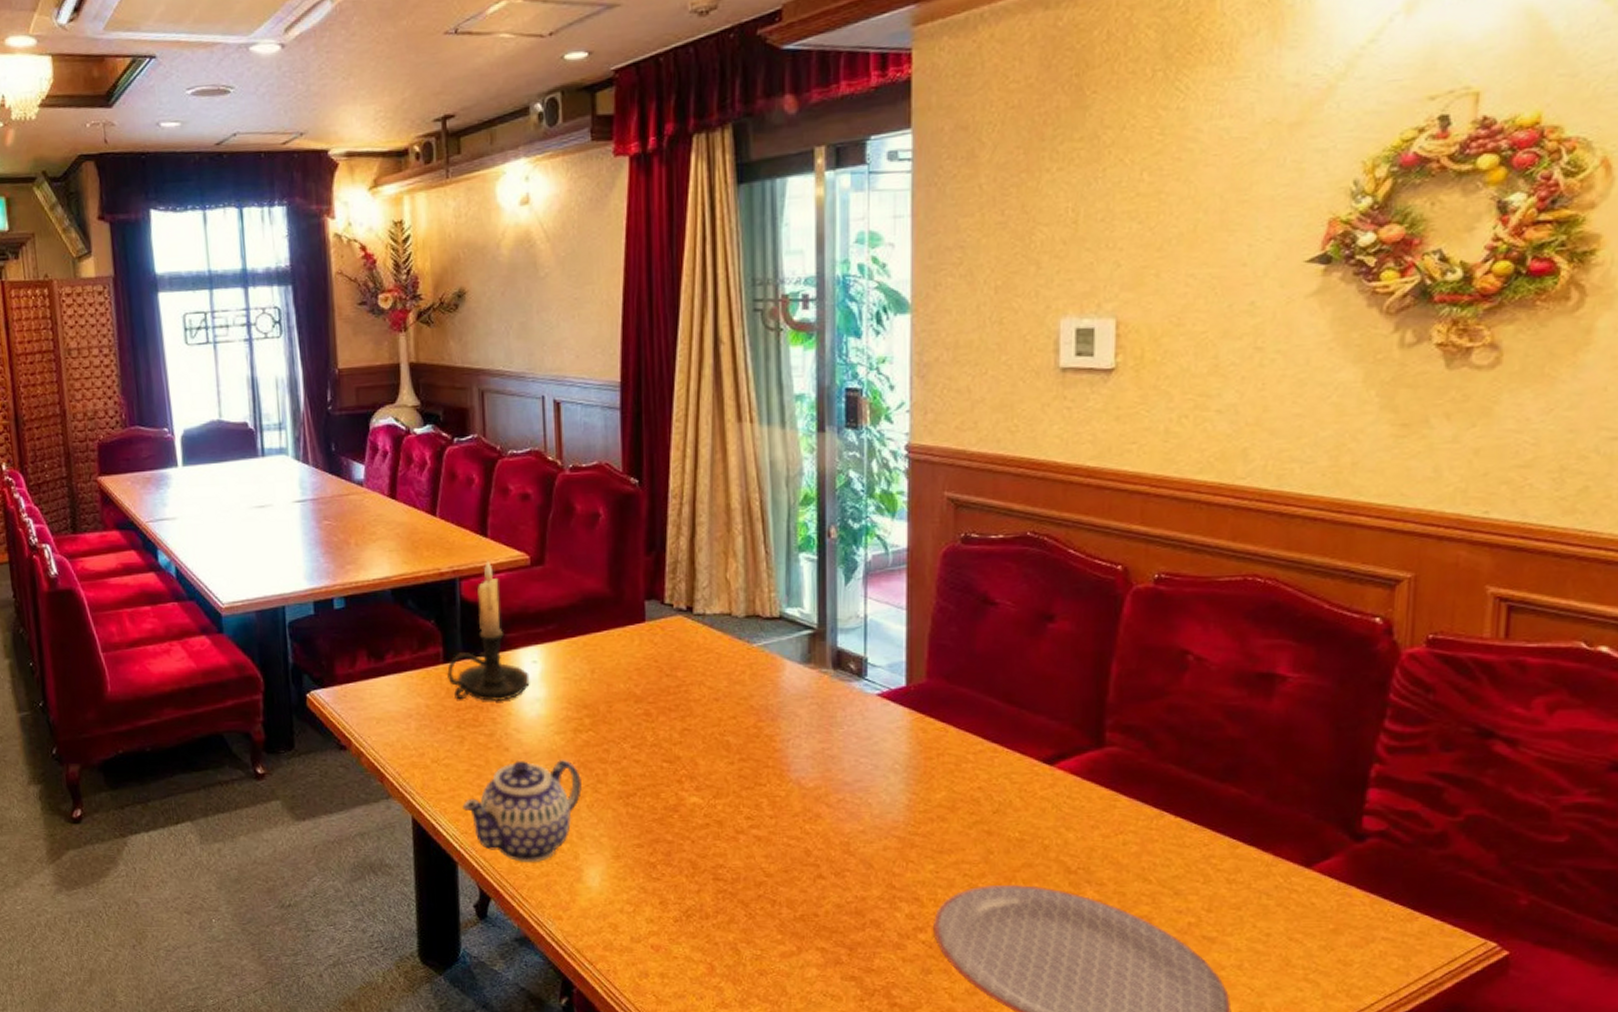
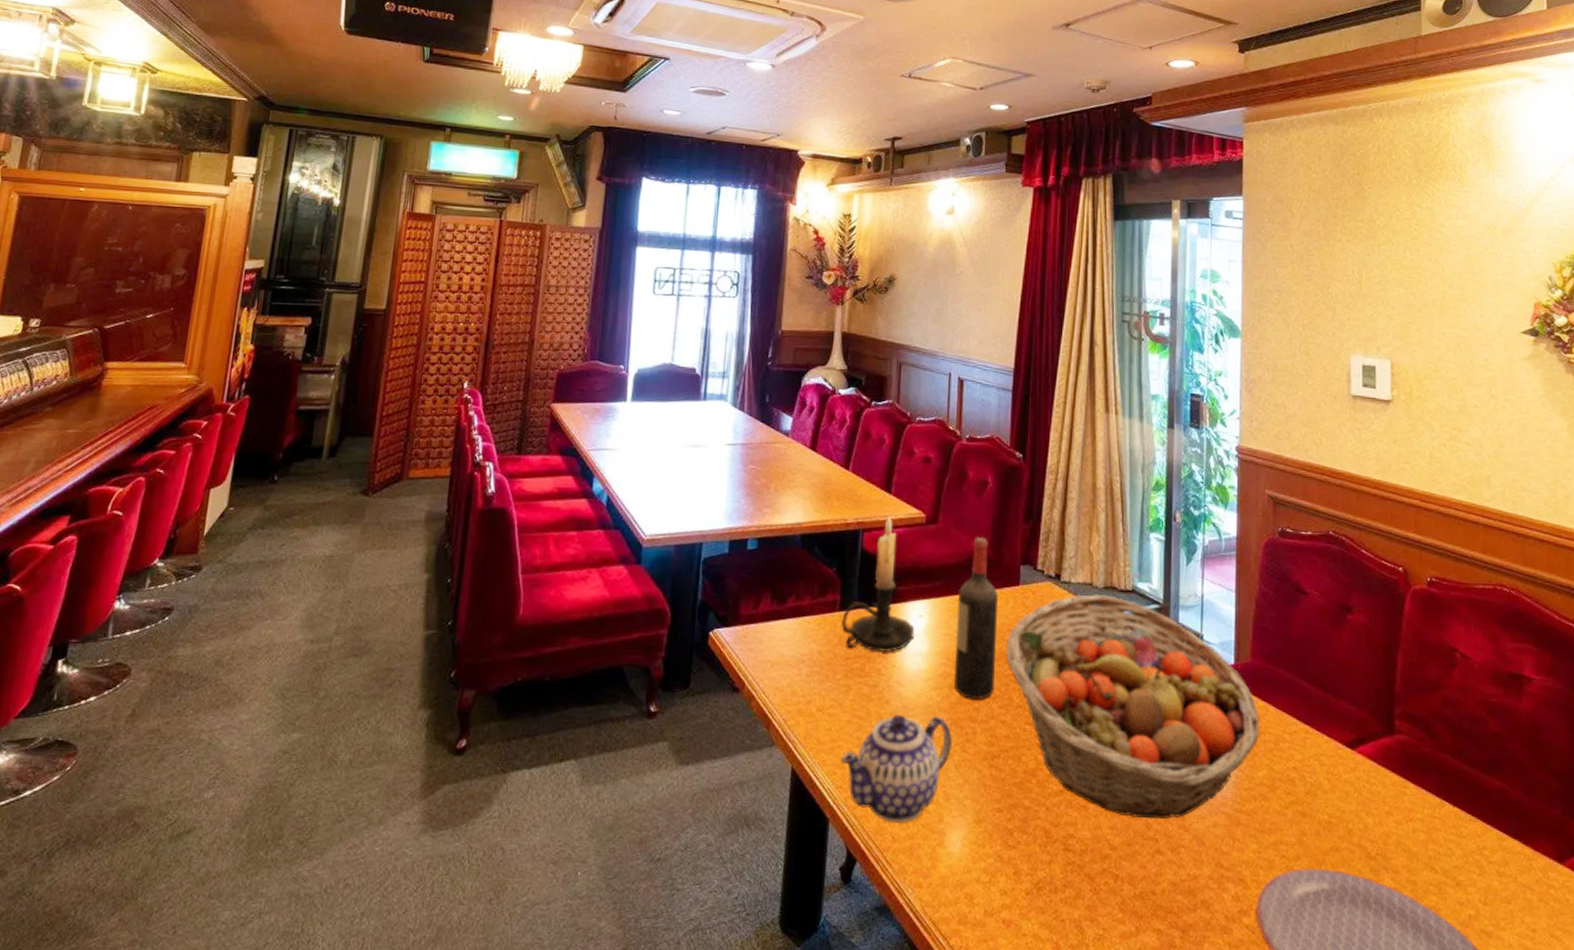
wine bottle: none [575,574,624,741] -> present [954,537,998,700]
fruit basket: none [635,623,939,846] -> present [1006,593,1261,820]

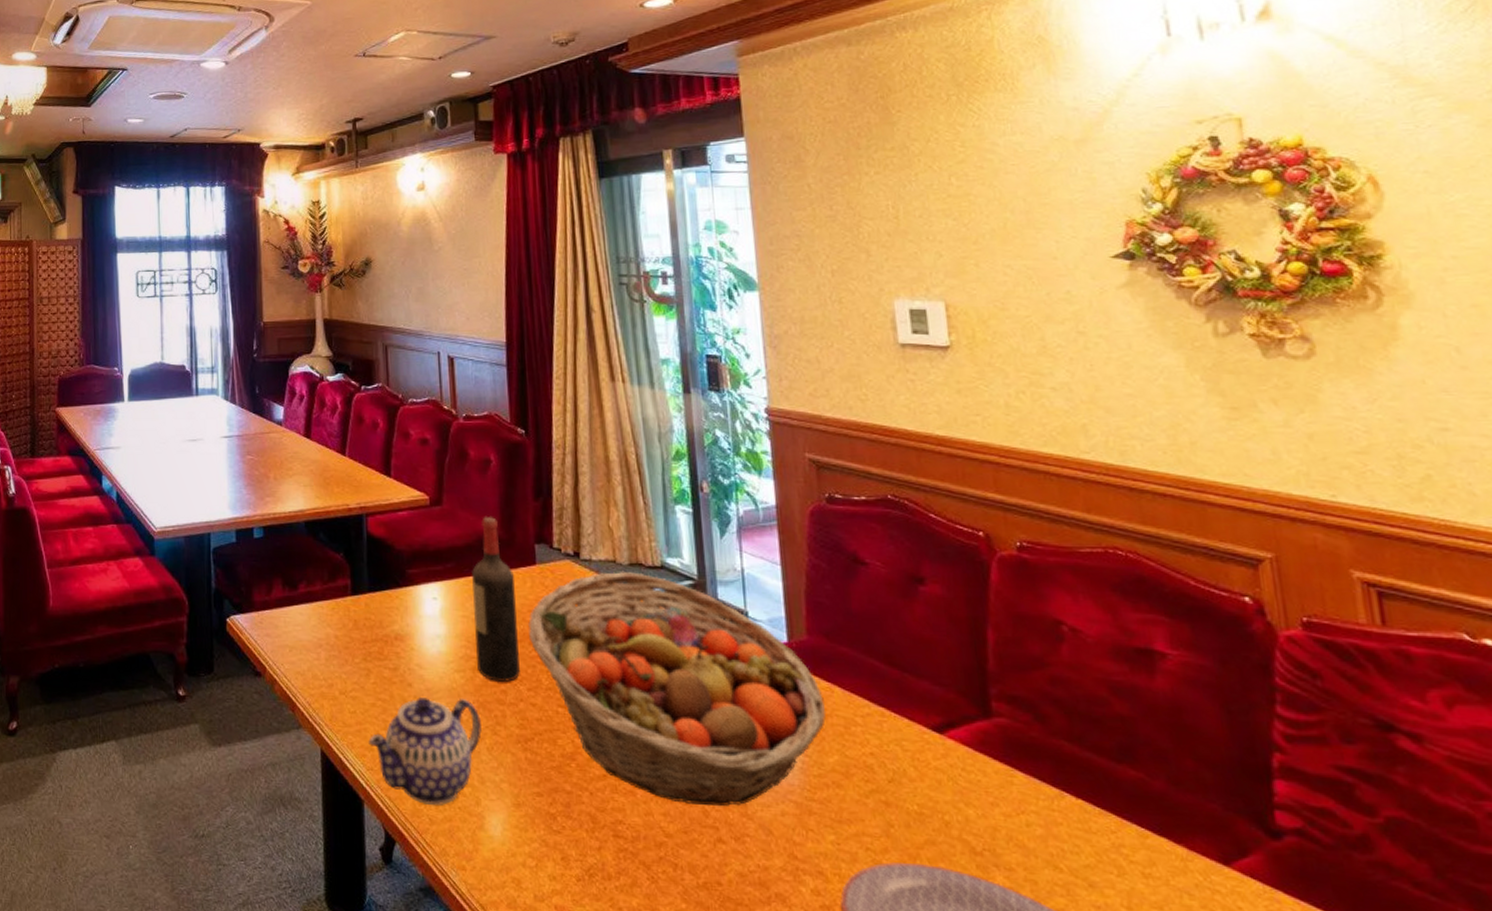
candle holder: present [841,515,915,653] -> none [355,498,431,636]

